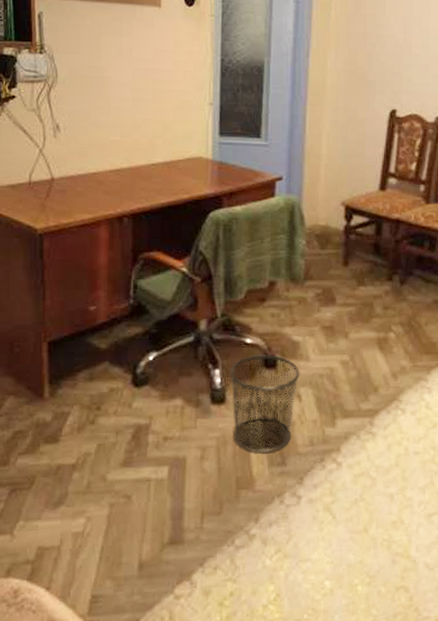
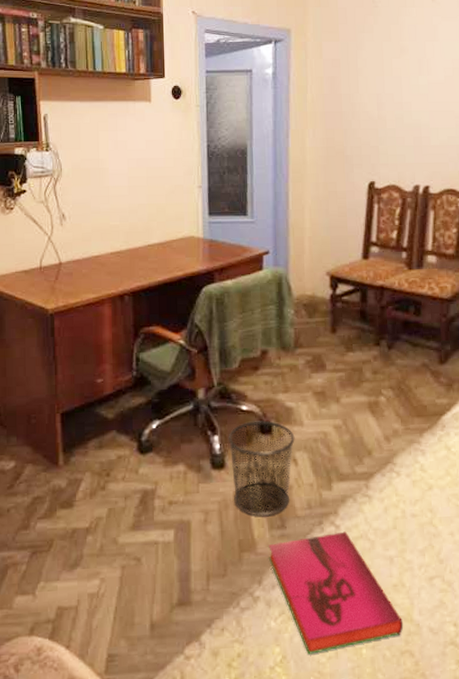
hardback book: none [266,468,400,592] -> present [268,531,404,654]

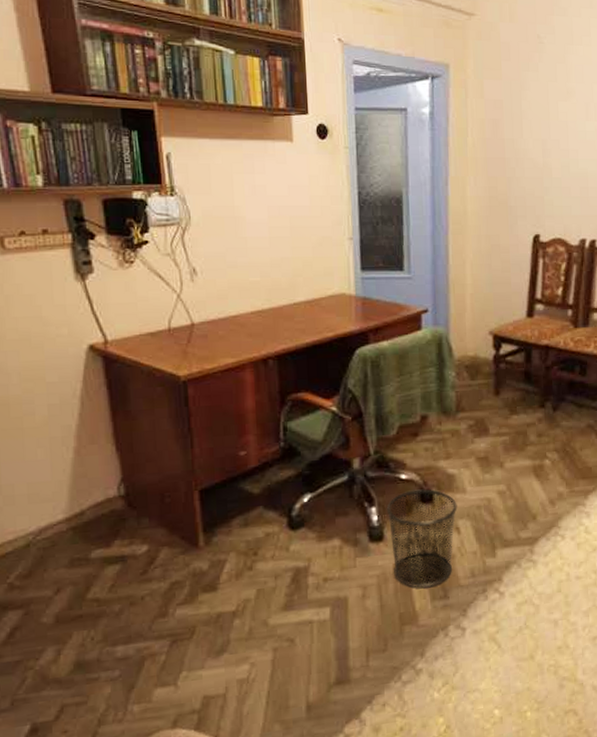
hardback book: present [268,531,404,654] -> none [430,597,568,722]

